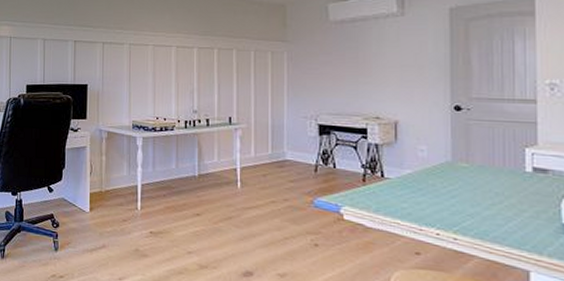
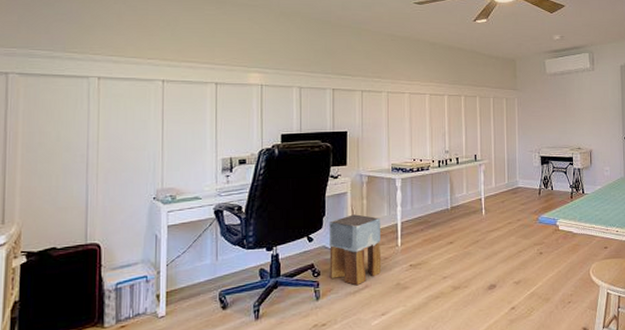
stool: none [68,170,120,244] -> present [329,214,382,286]

